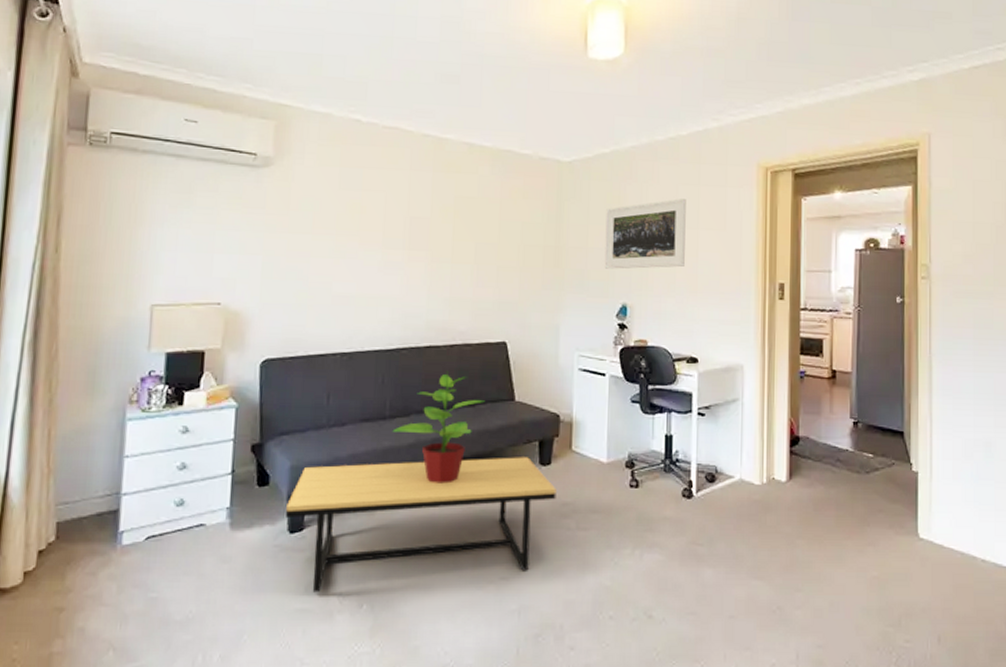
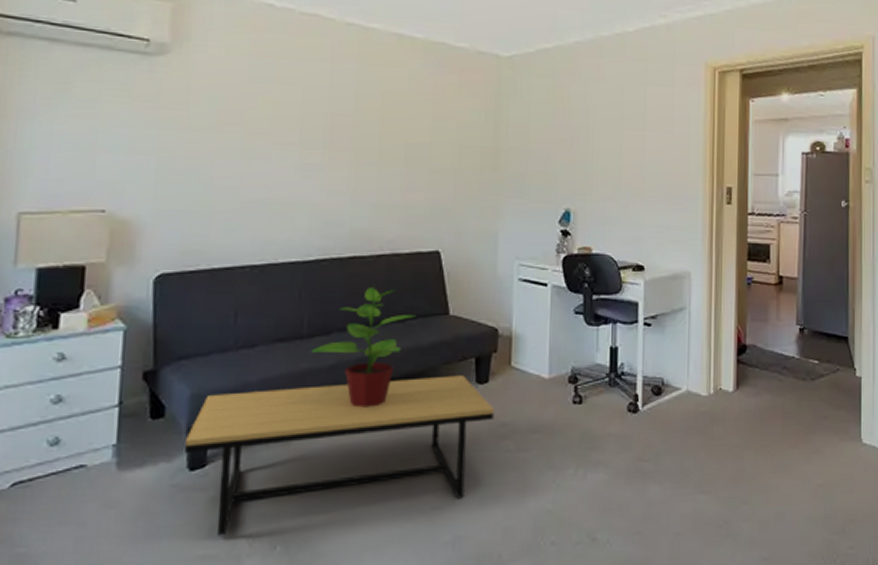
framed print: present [604,199,686,269] -> none [546,98,633,173]

